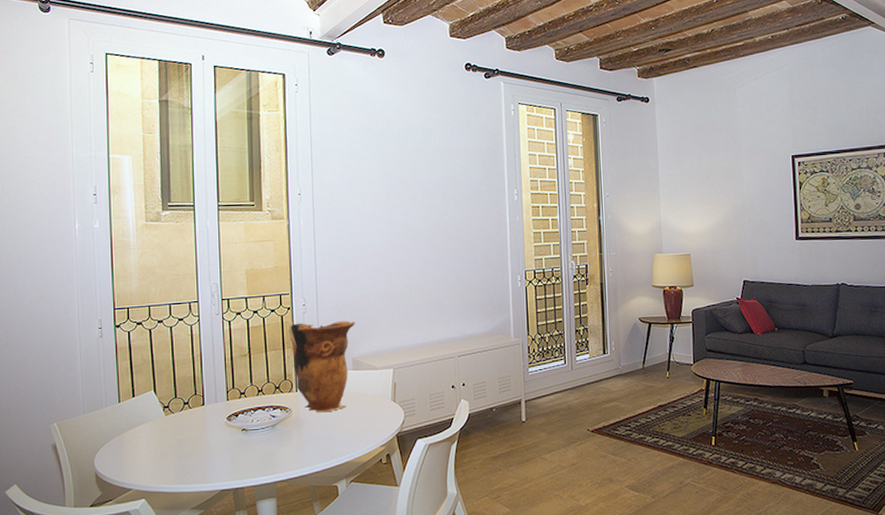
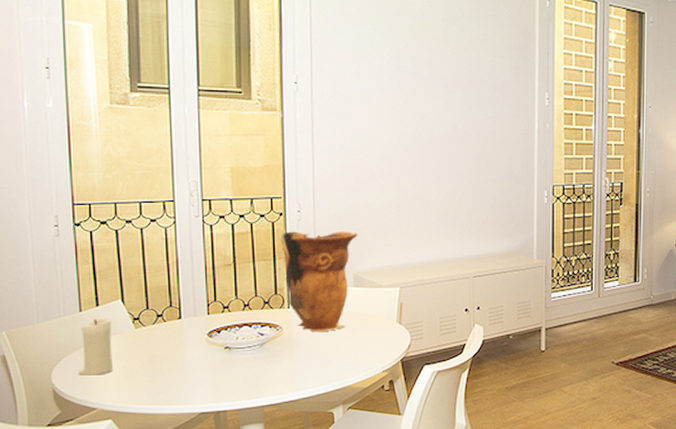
candle: none [118,408,146,460] -> present [79,319,113,375]

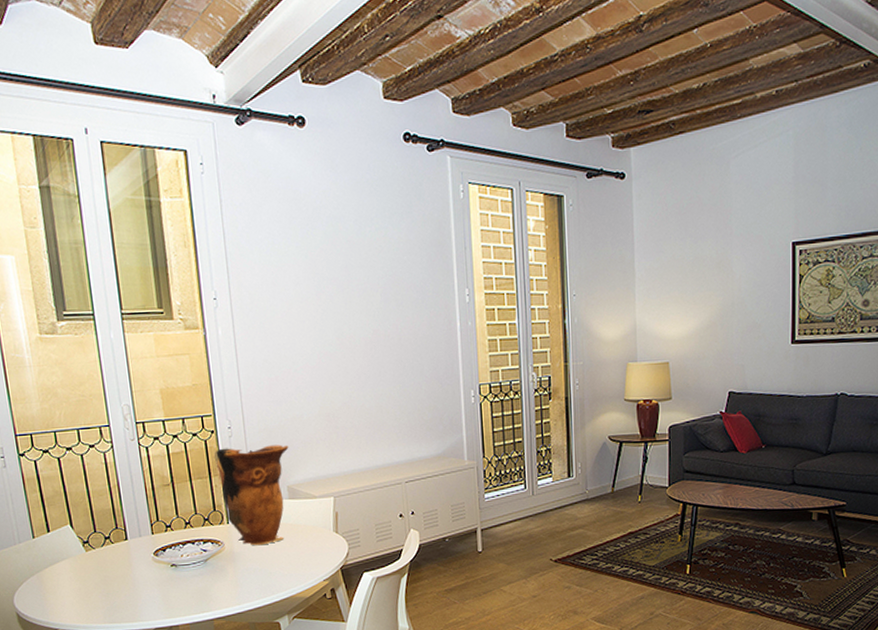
candle: present [79,319,113,375] -> none [36,543,69,599]

